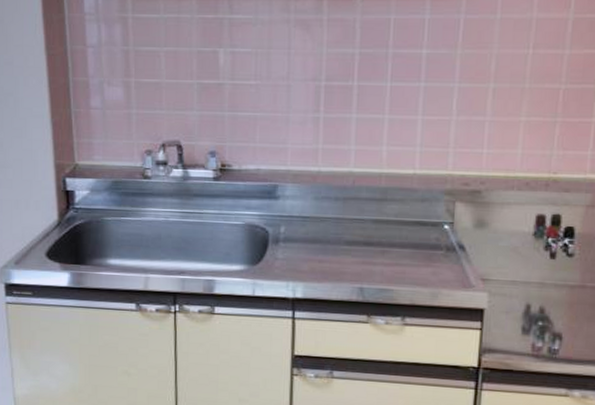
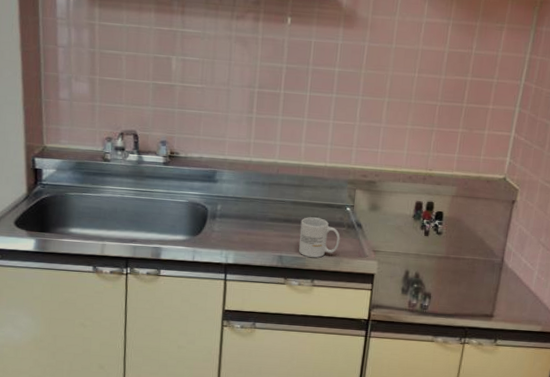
mug: none [384,238,437,289] -> present [299,217,341,258]

